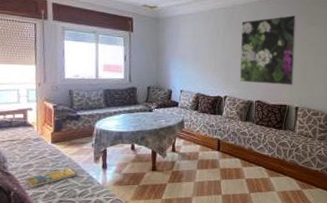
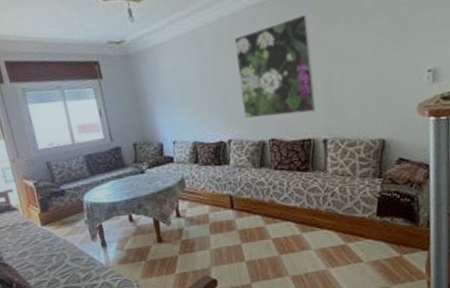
booklet: present [26,168,76,188] -> none [24,251,76,277]

